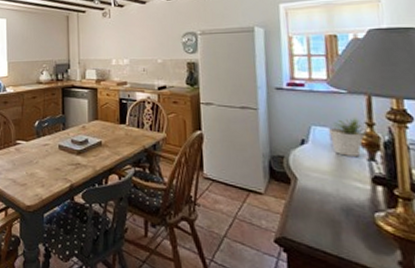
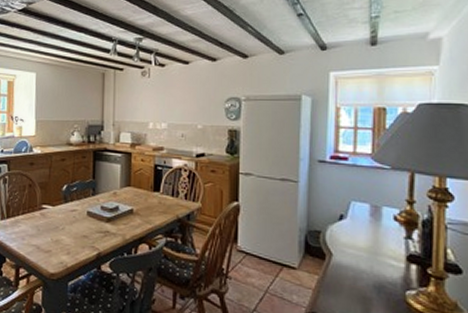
potted plant: present [329,118,365,156] -> none [369,195,405,234]

